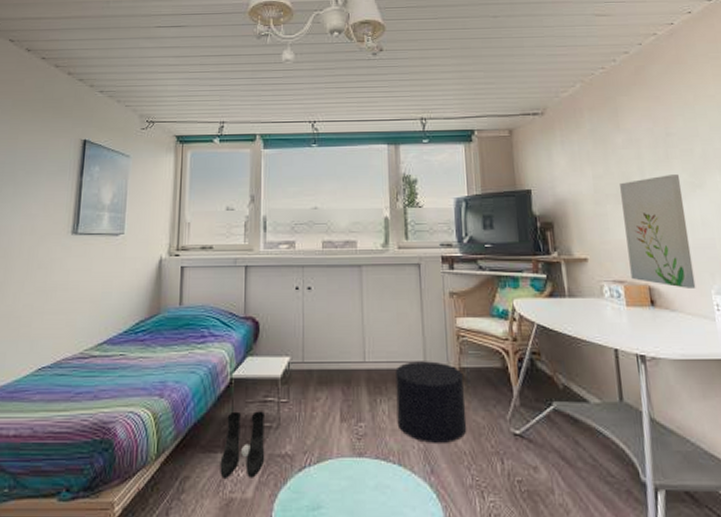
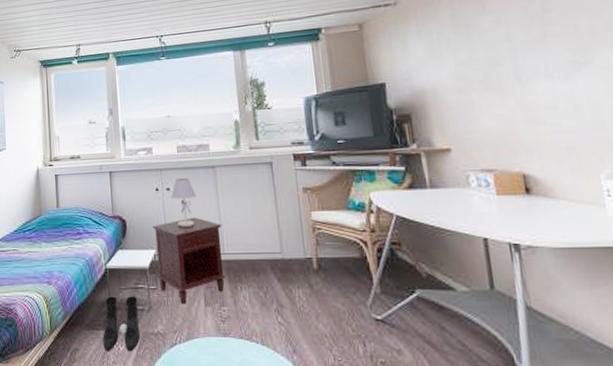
nightstand: none [288,320,365,420] -> present [152,217,226,305]
table lamp: none [311,276,340,333] -> present [170,177,197,228]
stool: present [395,361,467,445] -> none [253,252,327,327]
wall art: present [620,174,696,288] -> none [487,54,581,174]

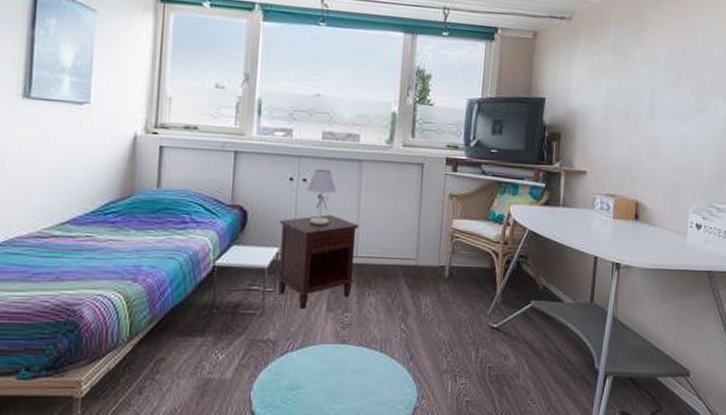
boots: present [102,296,141,352] -> none [198,298,248,361]

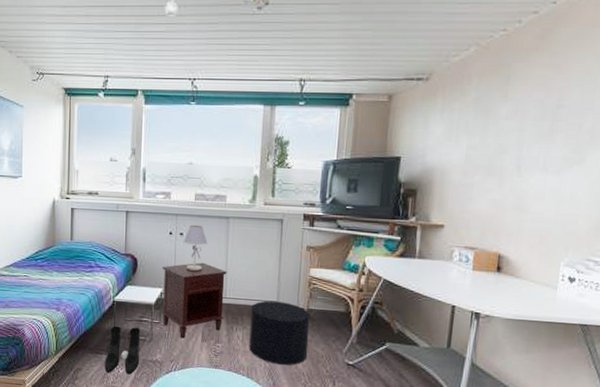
boots: none [198,298,248,361] -> present [104,326,140,375]
stool: none [383,258,452,335] -> present [249,300,310,366]

